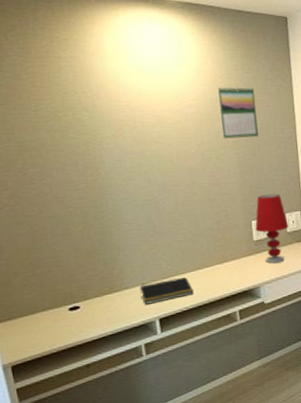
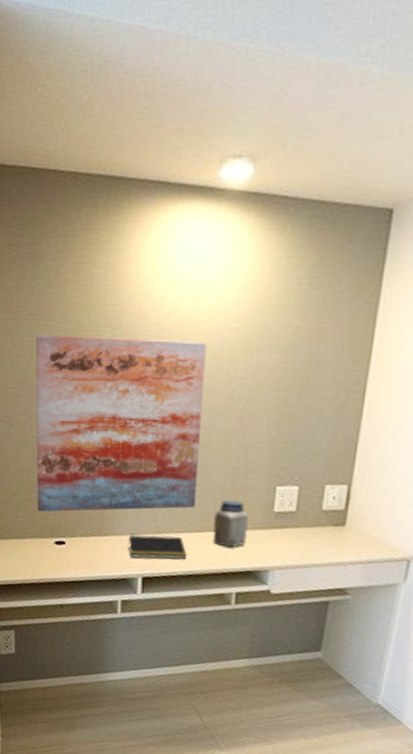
wall art: none [11,117,192,285] -> present [35,334,207,512]
jar: none [209,237,238,277] -> present [213,499,249,548]
calendar: present [217,86,258,139] -> none [262,307,320,377]
table lamp: present [255,193,289,264] -> none [279,455,327,547]

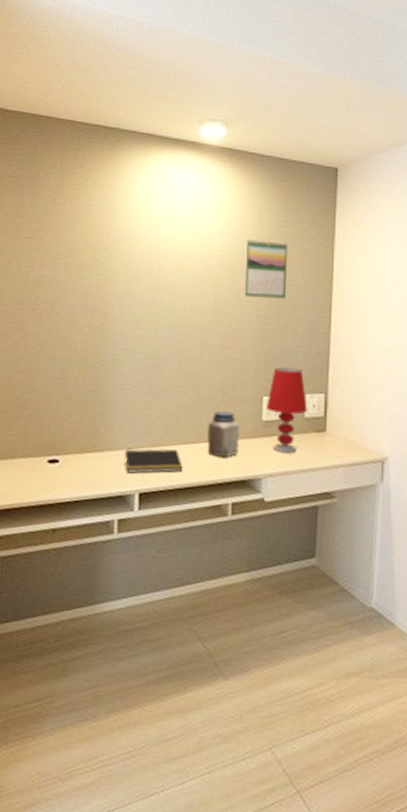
wall art: present [35,334,207,512] -> none [29,256,194,430]
calendar: none [262,307,320,377] -> present [244,239,288,299]
table lamp: none [279,455,327,547] -> present [266,367,307,454]

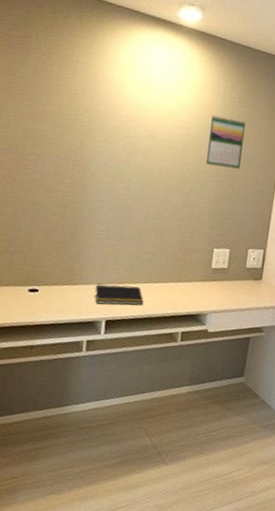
jar: present [207,410,240,458] -> none [165,257,193,296]
table lamp: present [266,367,307,454] -> none [216,225,249,296]

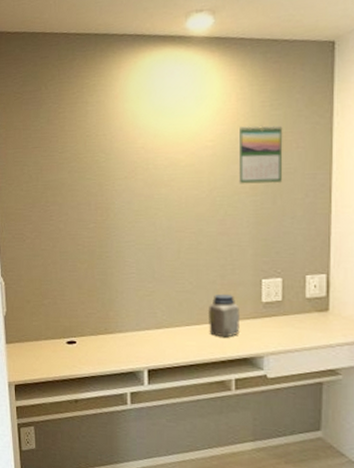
notepad: present [94,285,144,305] -> none [132,330,187,353]
jar: none [165,257,193,296] -> present [209,293,240,338]

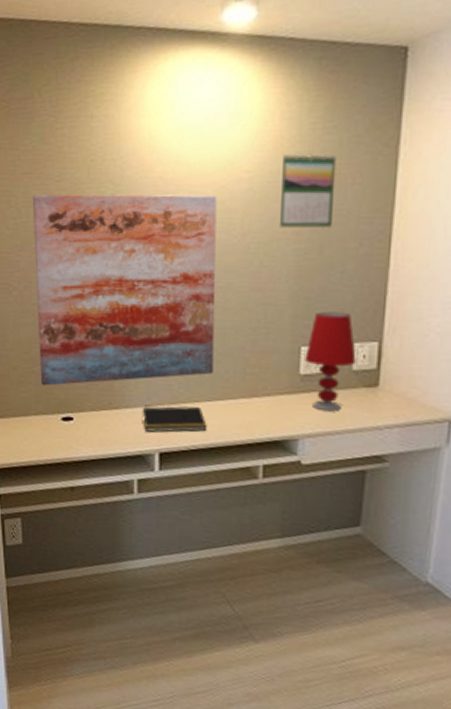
wall art: none [41,160,190,316] -> present [32,194,217,386]
notepad: none [132,330,187,353] -> present [142,406,207,432]
jar: present [209,293,240,338] -> none [234,363,272,416]
table lamp: none [266,250,308,333] -> present [305,312,356,412]

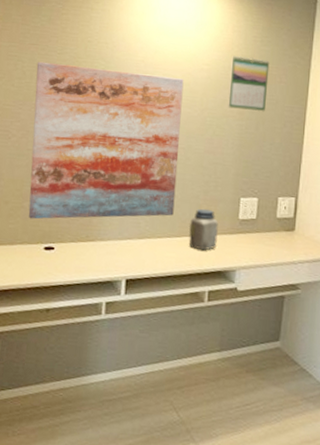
notepad: present [142,406,207,432] -> none [113,240,166,262]
jar: none [234,363,272,416] -> present [189,208,218,251]
table lamp: present [305,312,356,412] -> none [243,172,280,249]

